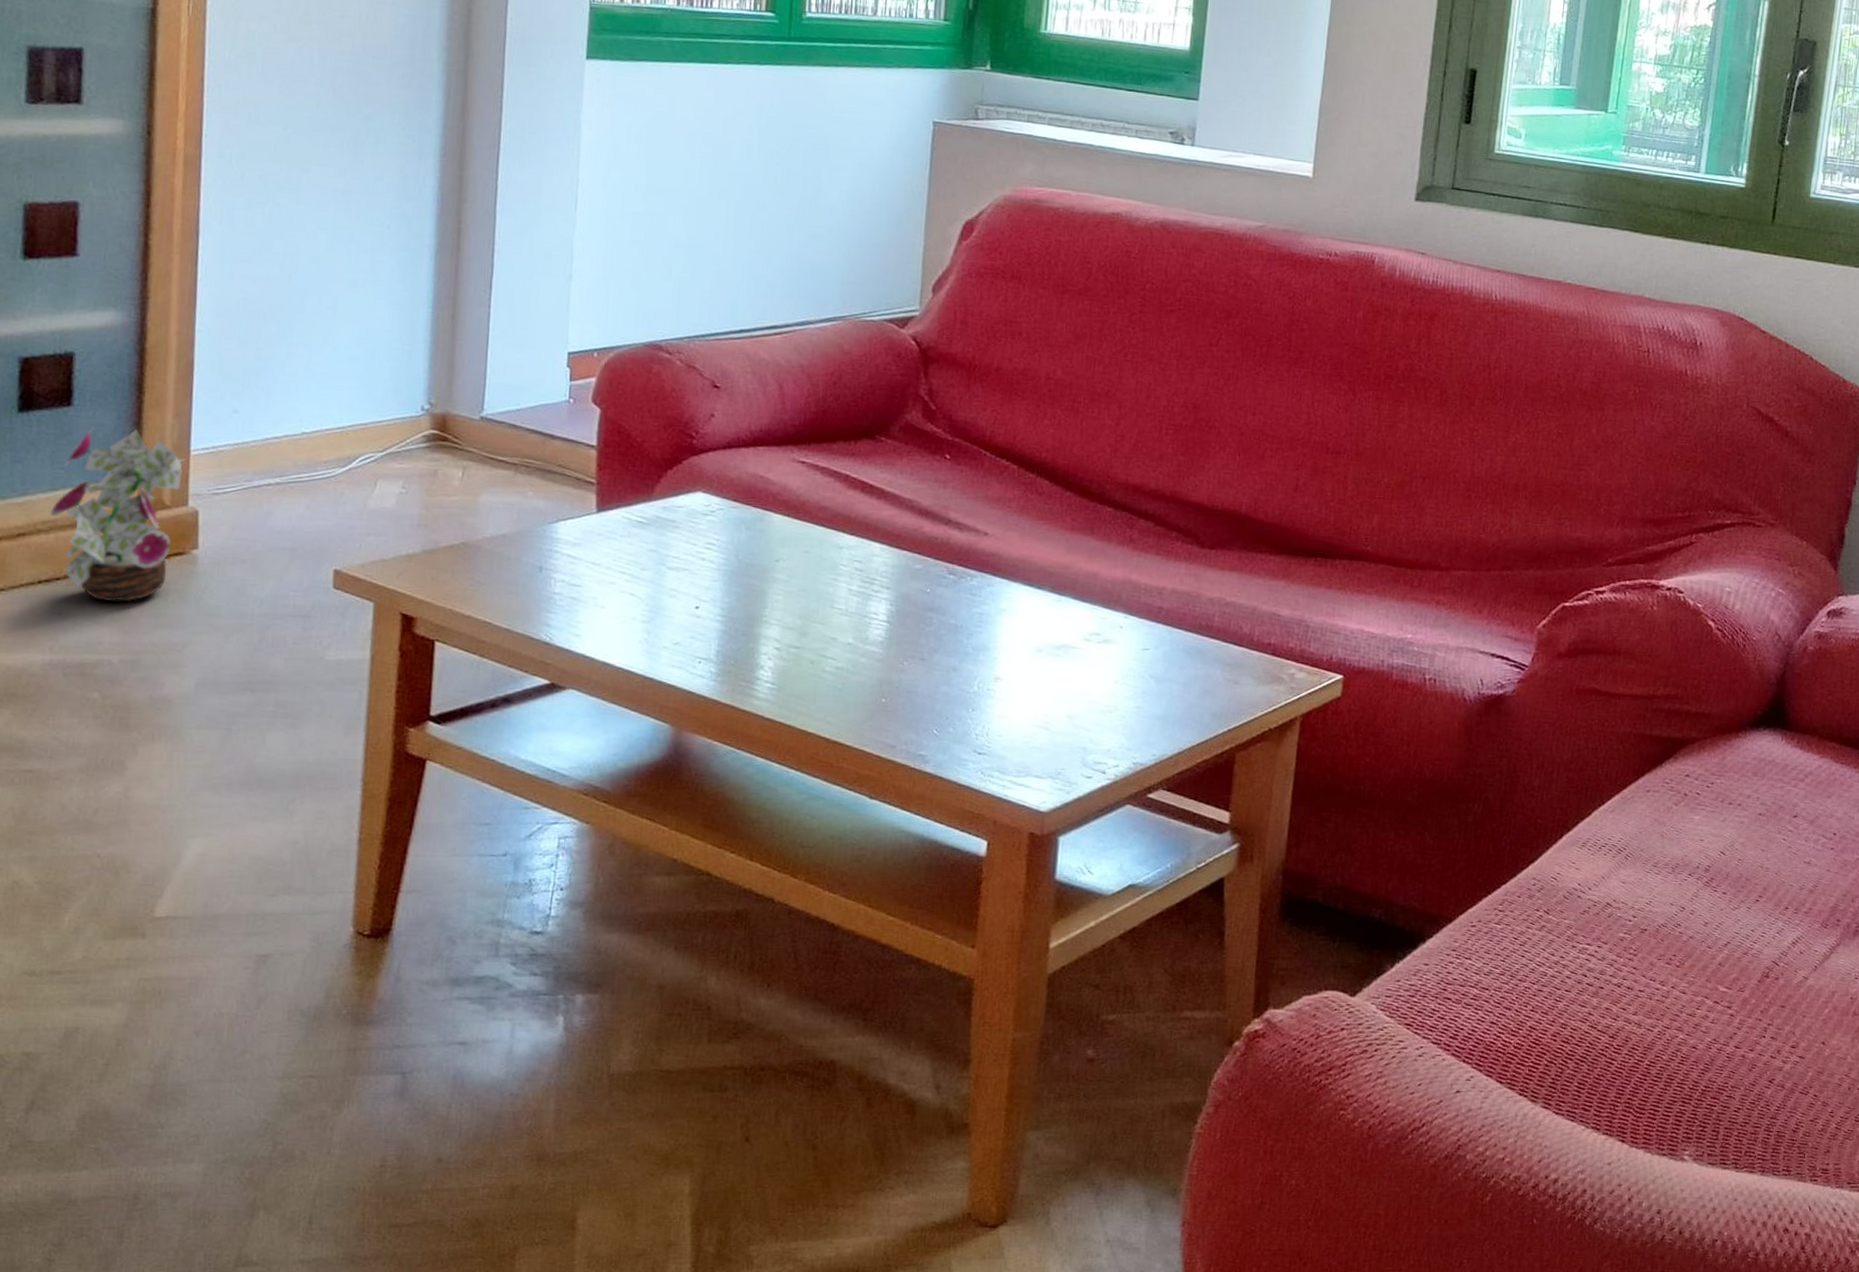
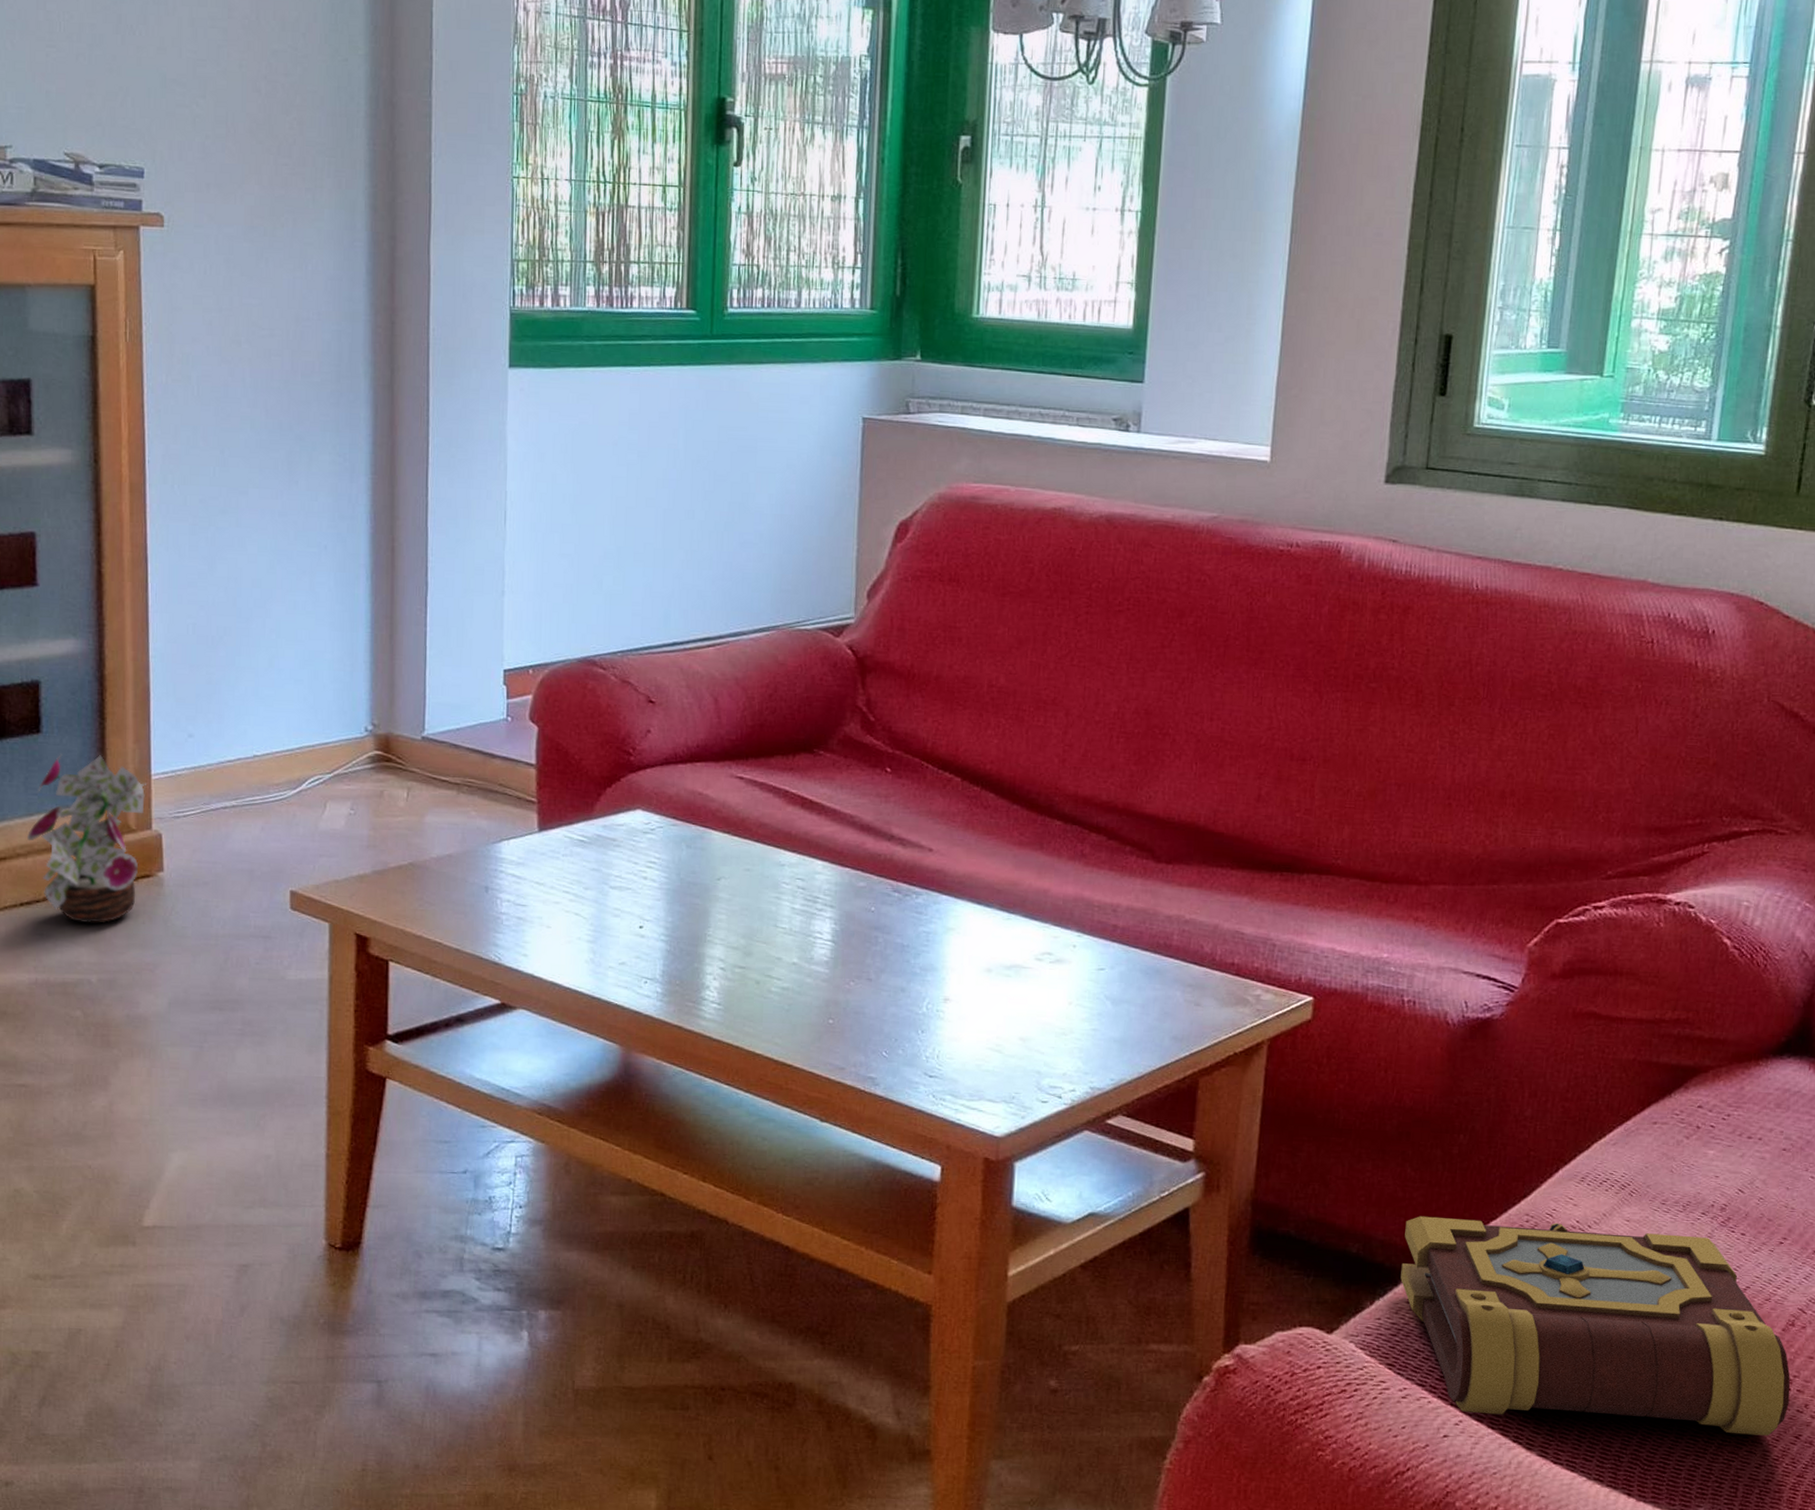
book: none [1419,881,1765,1081] -> present [1400,1216,1791,1436]

